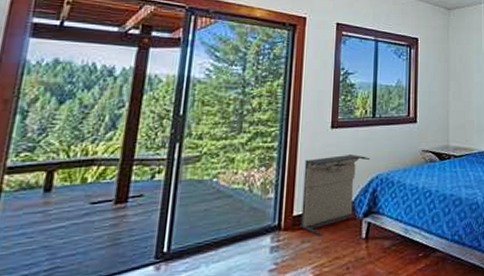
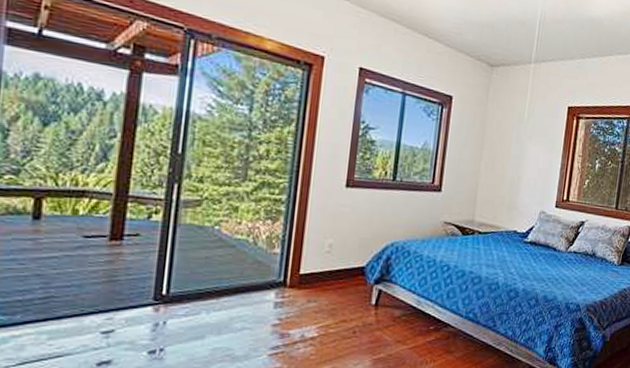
laundry hamper: present [301,153,371,236] -> none [307,216,387,298]

